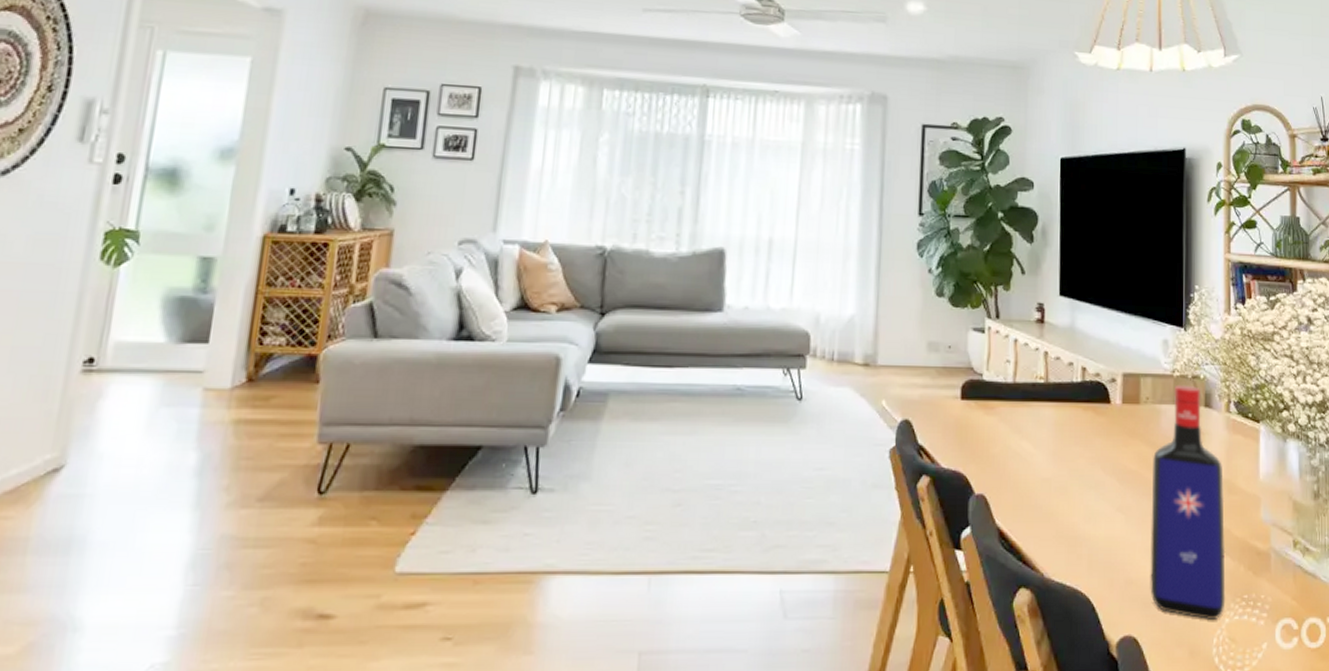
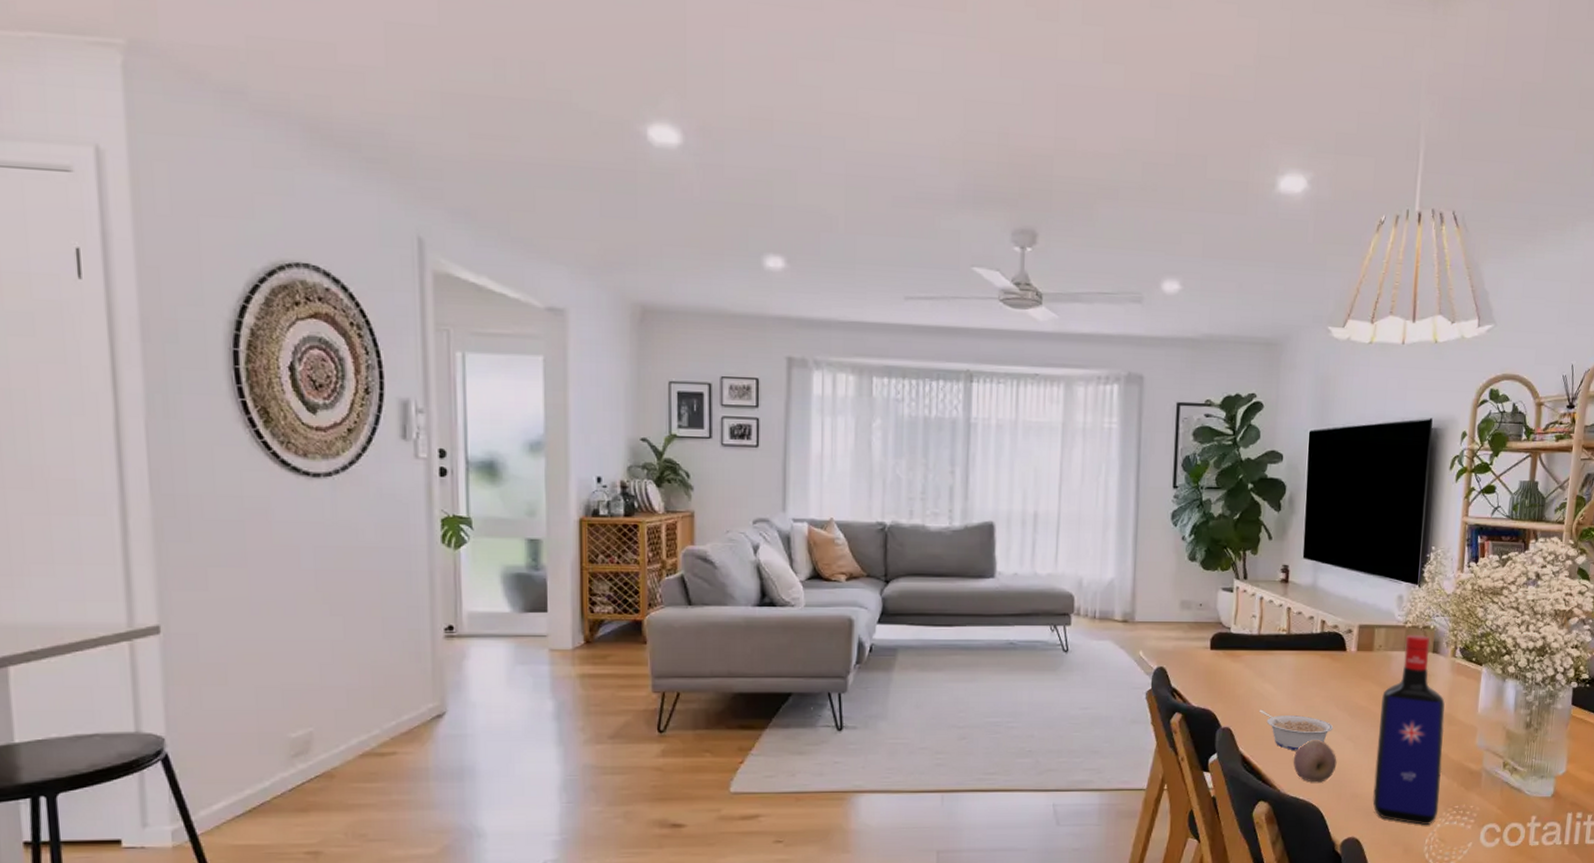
legume: none [1016,473,1101,525] -> present [1259,709,1334,751]
fruit: none [1058,511,1107,564] -> present [1294,740,1337,783]

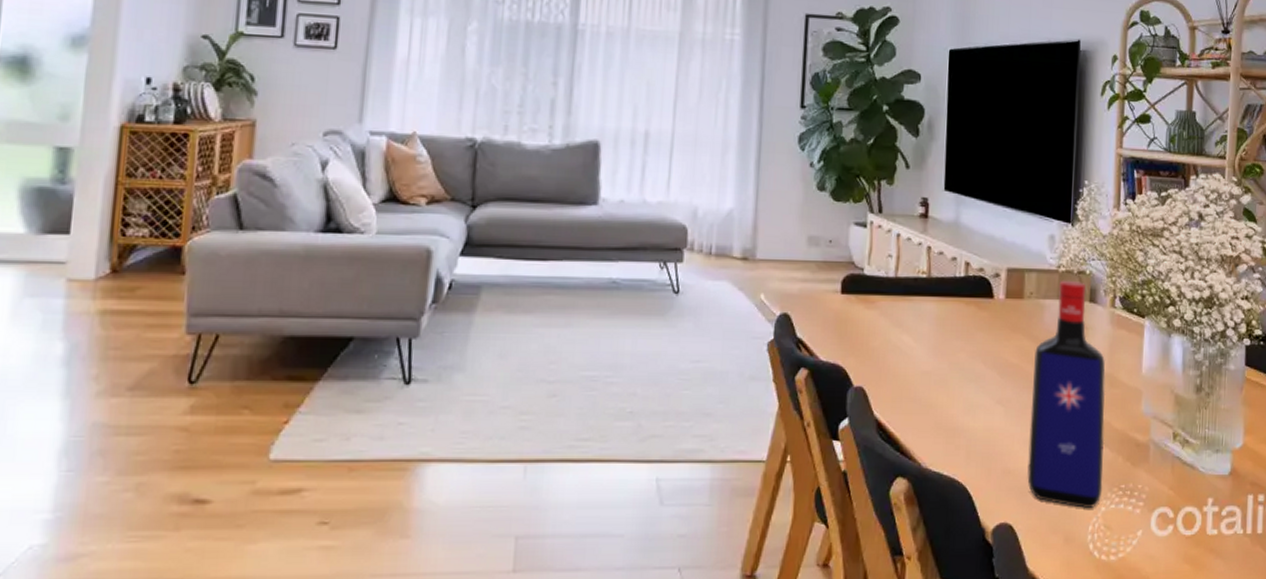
legume: present [1259,709,1334,751] -> none [896,366,981,416]
fruit: present [1294,740,1337,783] -> none [936,403,986,455]

